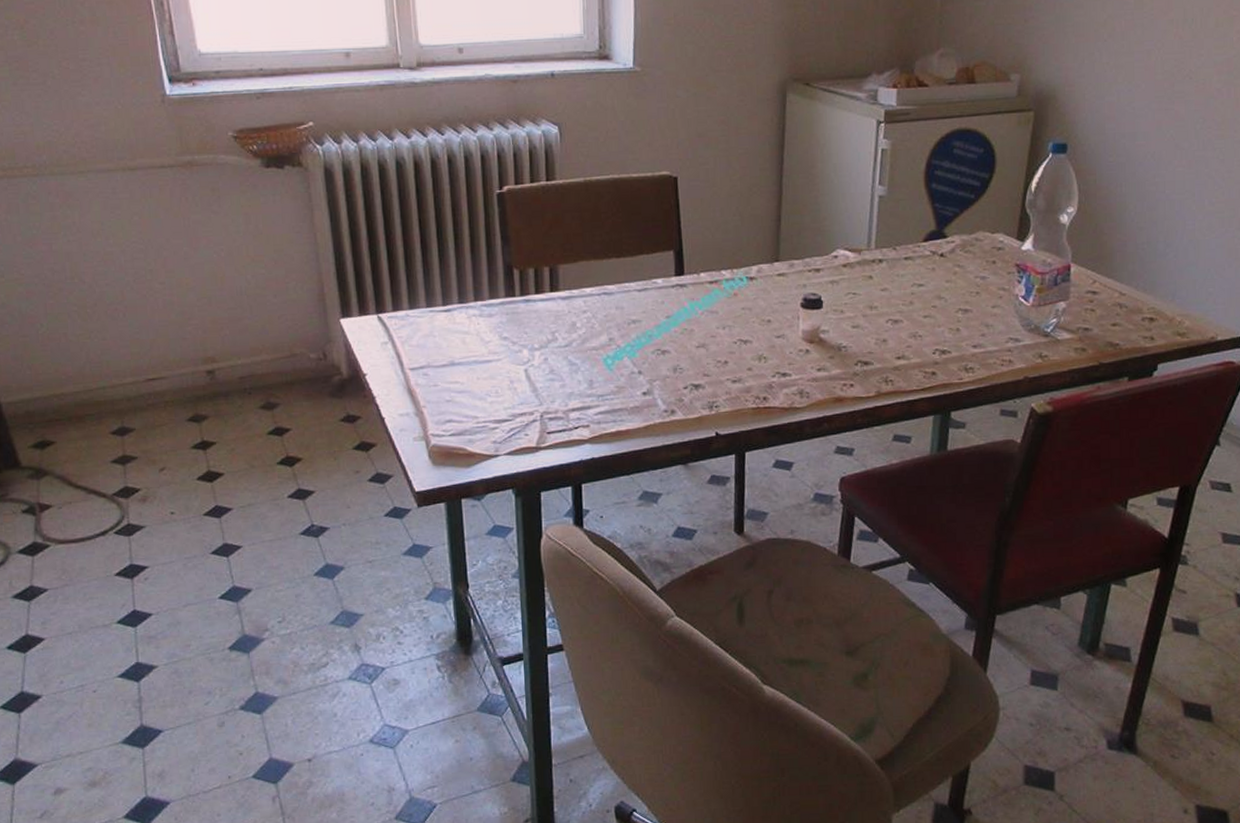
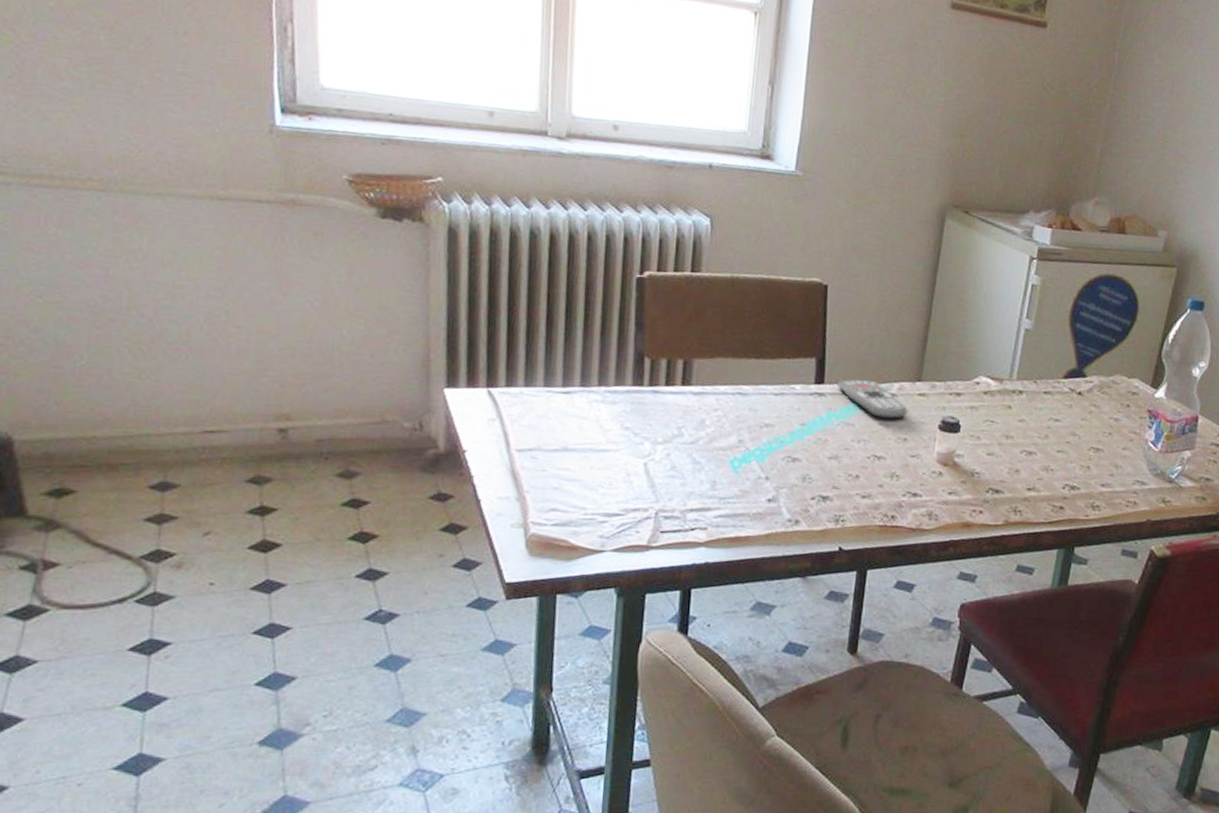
remote control: none [698,266,768,303] -> present [838,379,907,419]

